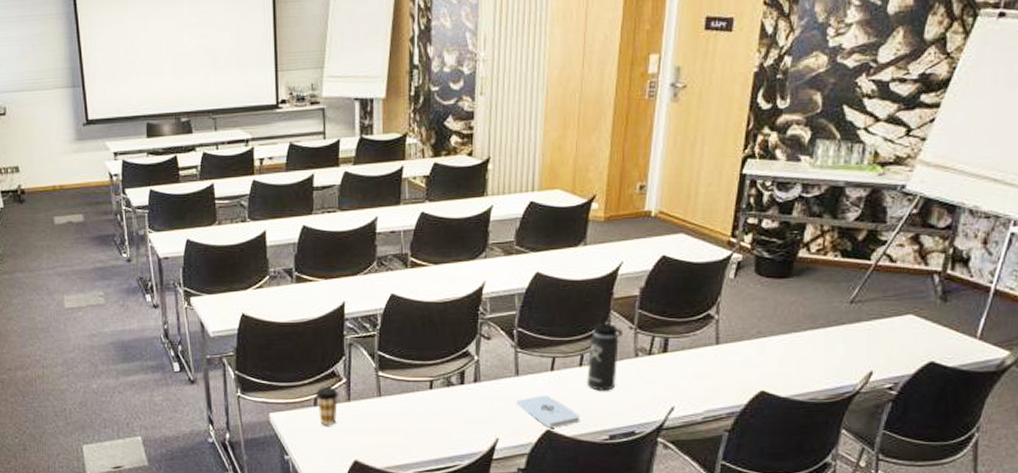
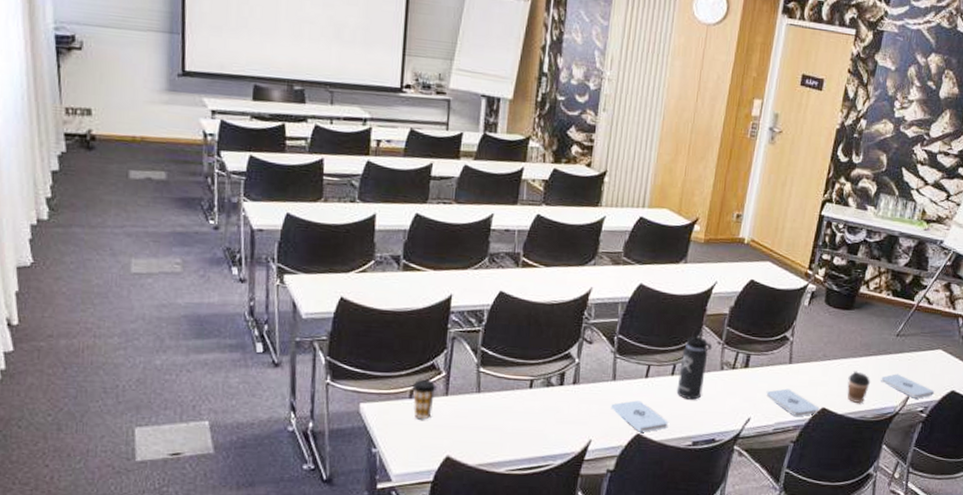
notepad: none [690,372,757,403] -> present [766,388,820,417]
coffee cup: none [790,347,821,383] -> present [847,371,871,403]
notepad: none [833,346,907,374] -> present [881,373,935,399]

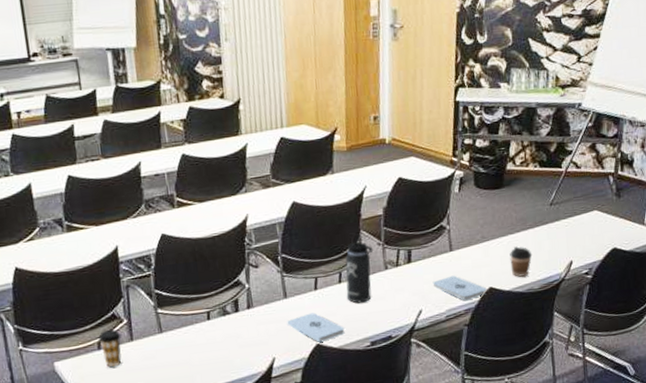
notepad: present [881,373,935,399] -> none [542,241,597,263]

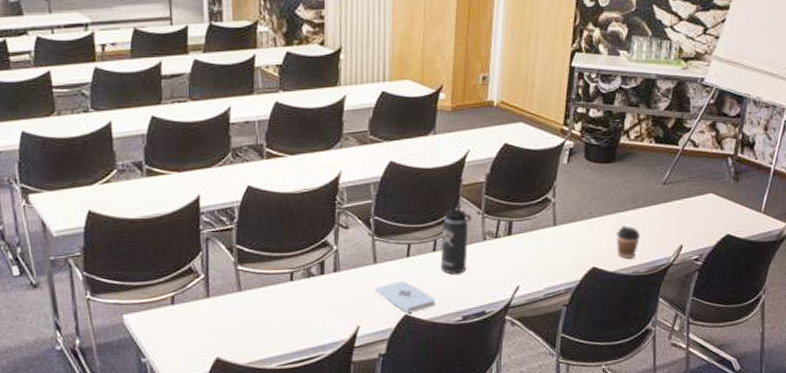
coffee cup: present [98,329,122,368] -> none [173,283,197,325]
notepad: present [432,275,487,301] -> none [533,251,590,280]

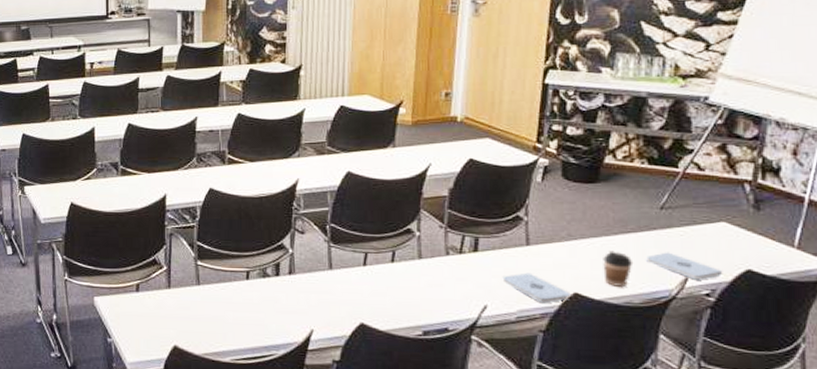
notepad: present [375,281,436,313] -> none [330,289,394,322]
thermos bottle: present [440,201,472,274] -> none [399,214,434,287]
notepad: none [533,251,590,280] -> present [502,272,571,304]
notepad: none [651,223,709,247] -> present [646,252,723,280]

